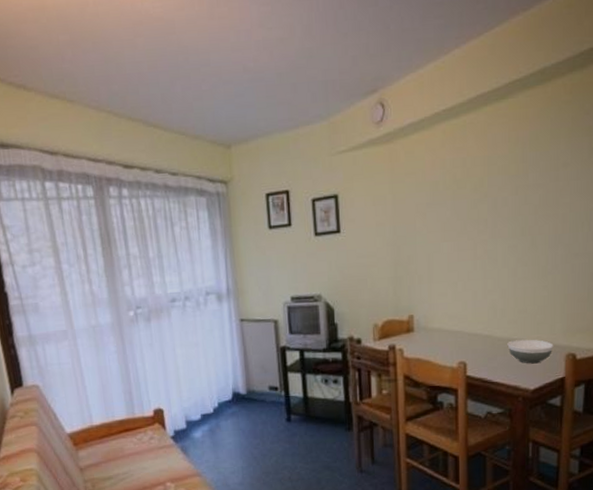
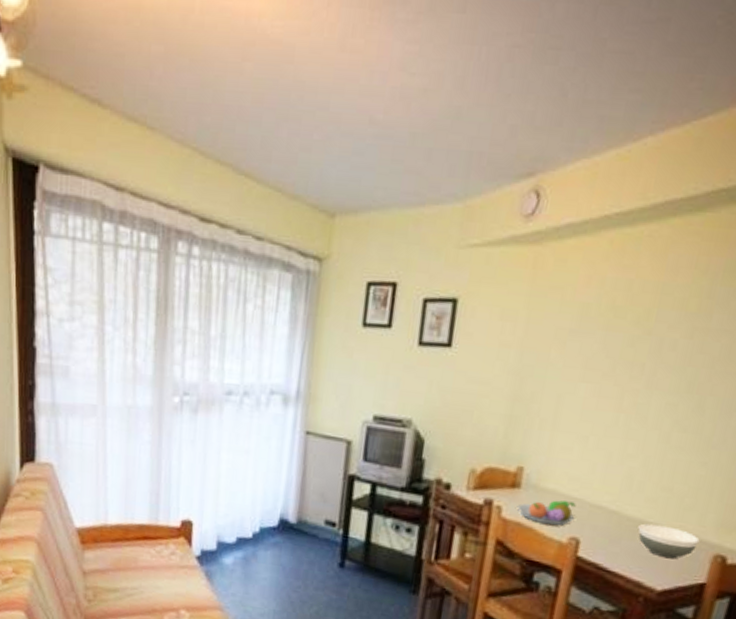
fruit bowl: none [414,335,459,356] -> present [516,500,576,525]

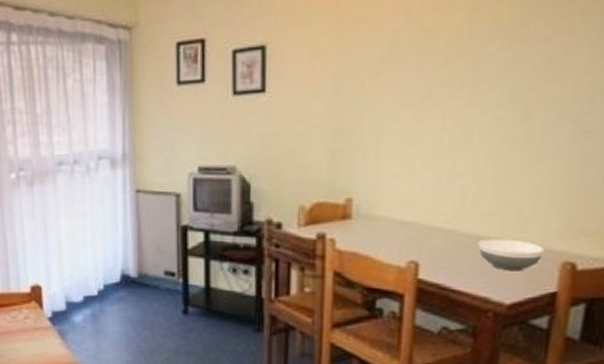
fruit bowl: present [516,500,576,525] -> none [350,226,411,250]

